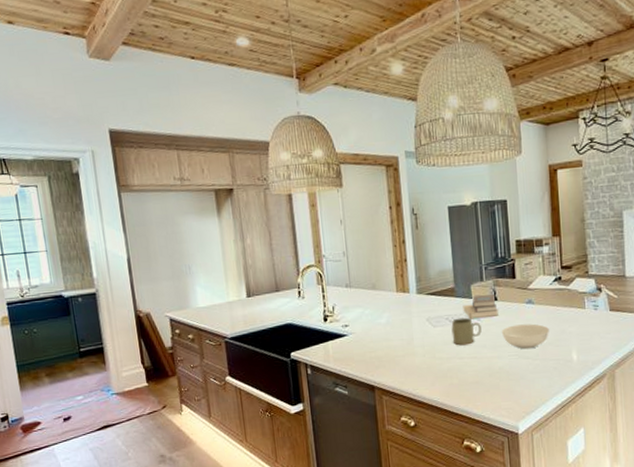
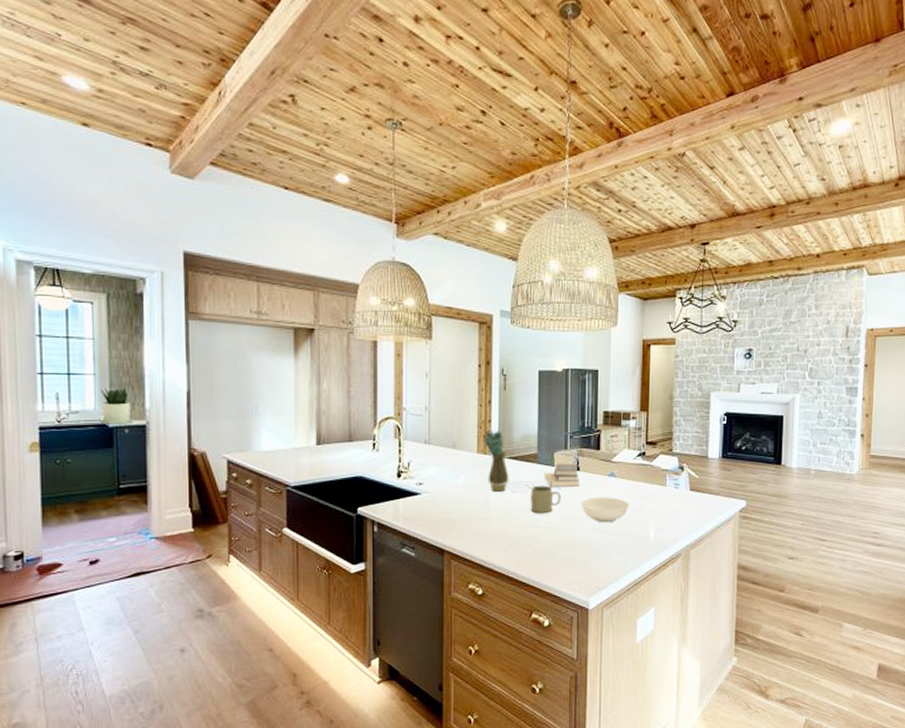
planter: none [53,260,85,295] -> present [100,387,133,424]
vase: none [400,267,430,328] -> present [483,428,509,492]

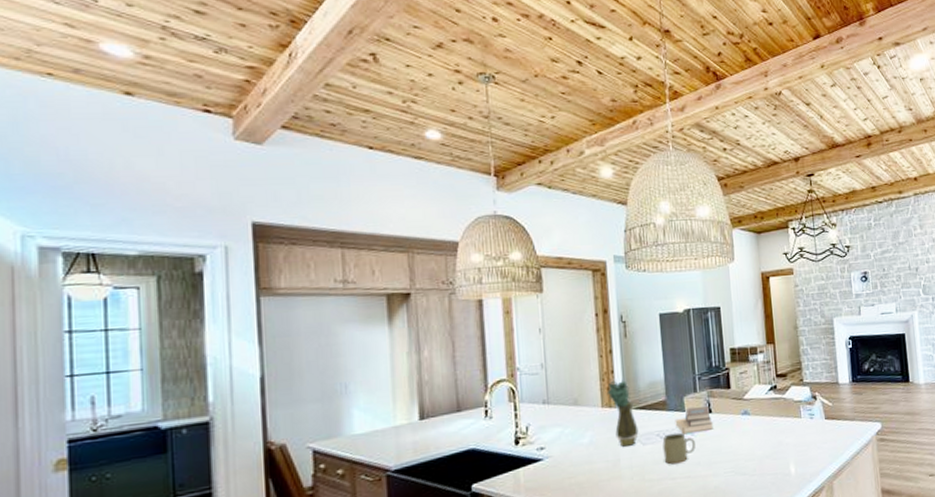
planter: present [100,387,133,424] -> none [149,380,193,427]
bowl: present [580,497,630,523] -> none [716,436,767,465]

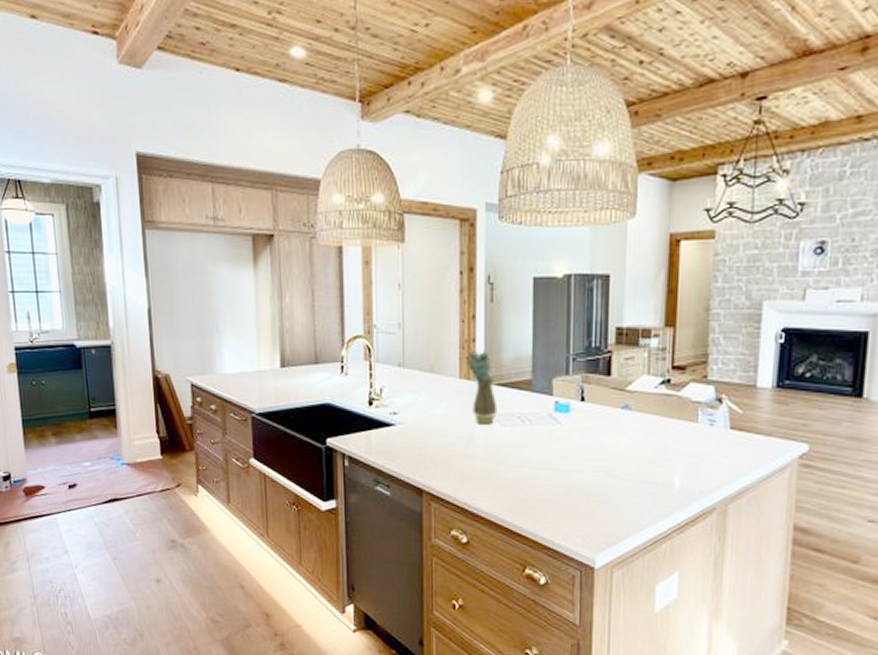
mug: present [662,432,696,465] -> none [523,418,561,453]
books: present [675,406,713,435] -> none [540,391,584,422]

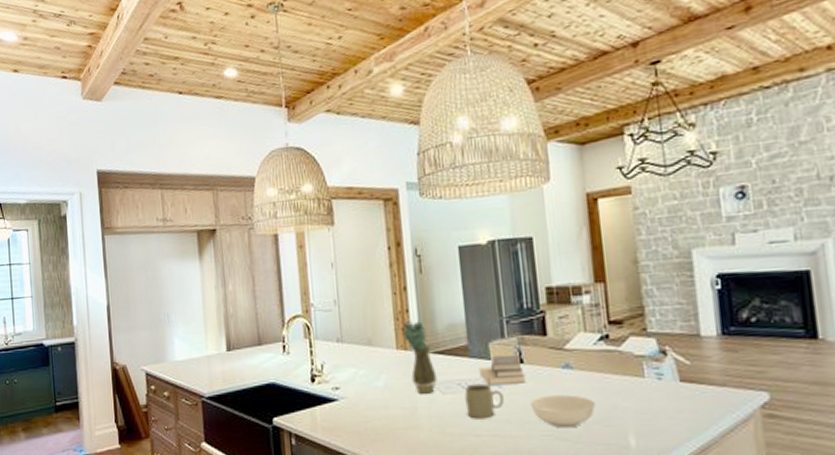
mug: none [523,418,561,453] -> present [464,383,504,419]
books: none [540,391,584,422] -> present [479,355,526,386]
bowl: none [585,434,649,466] -> present [529,395,597,429]

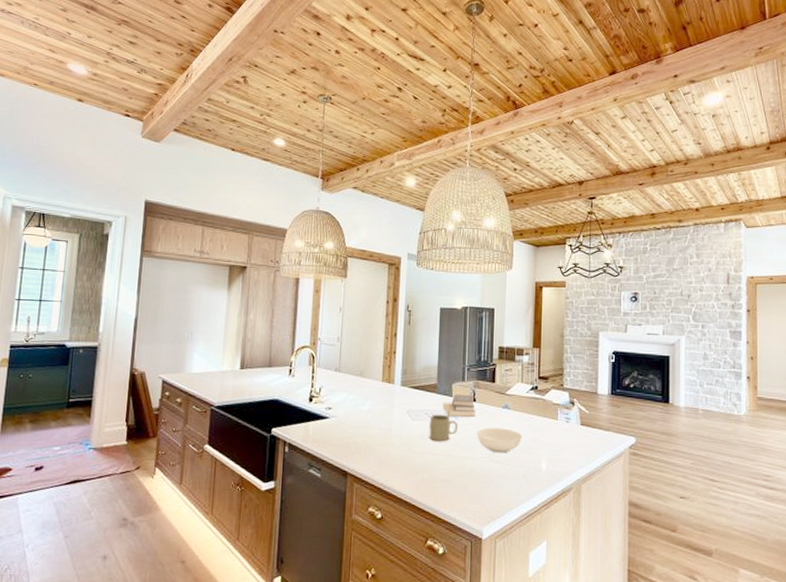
vase: present [401,319,438,394] -> none [387,359,410,419]

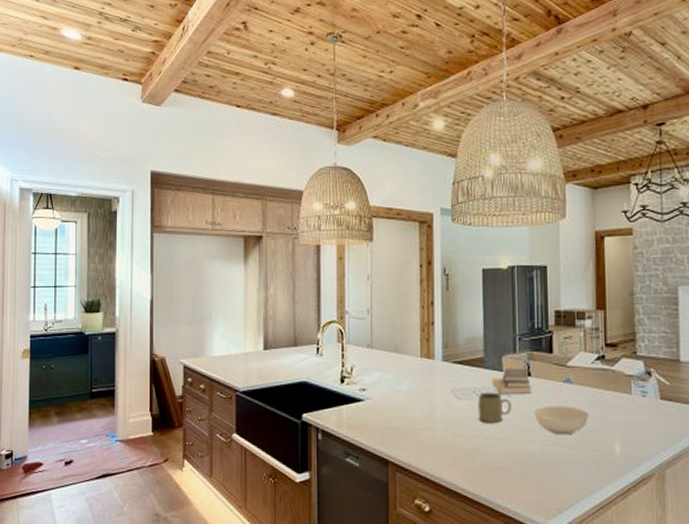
planter: none [60,313,88,345] -> present [78,297,105,332]

